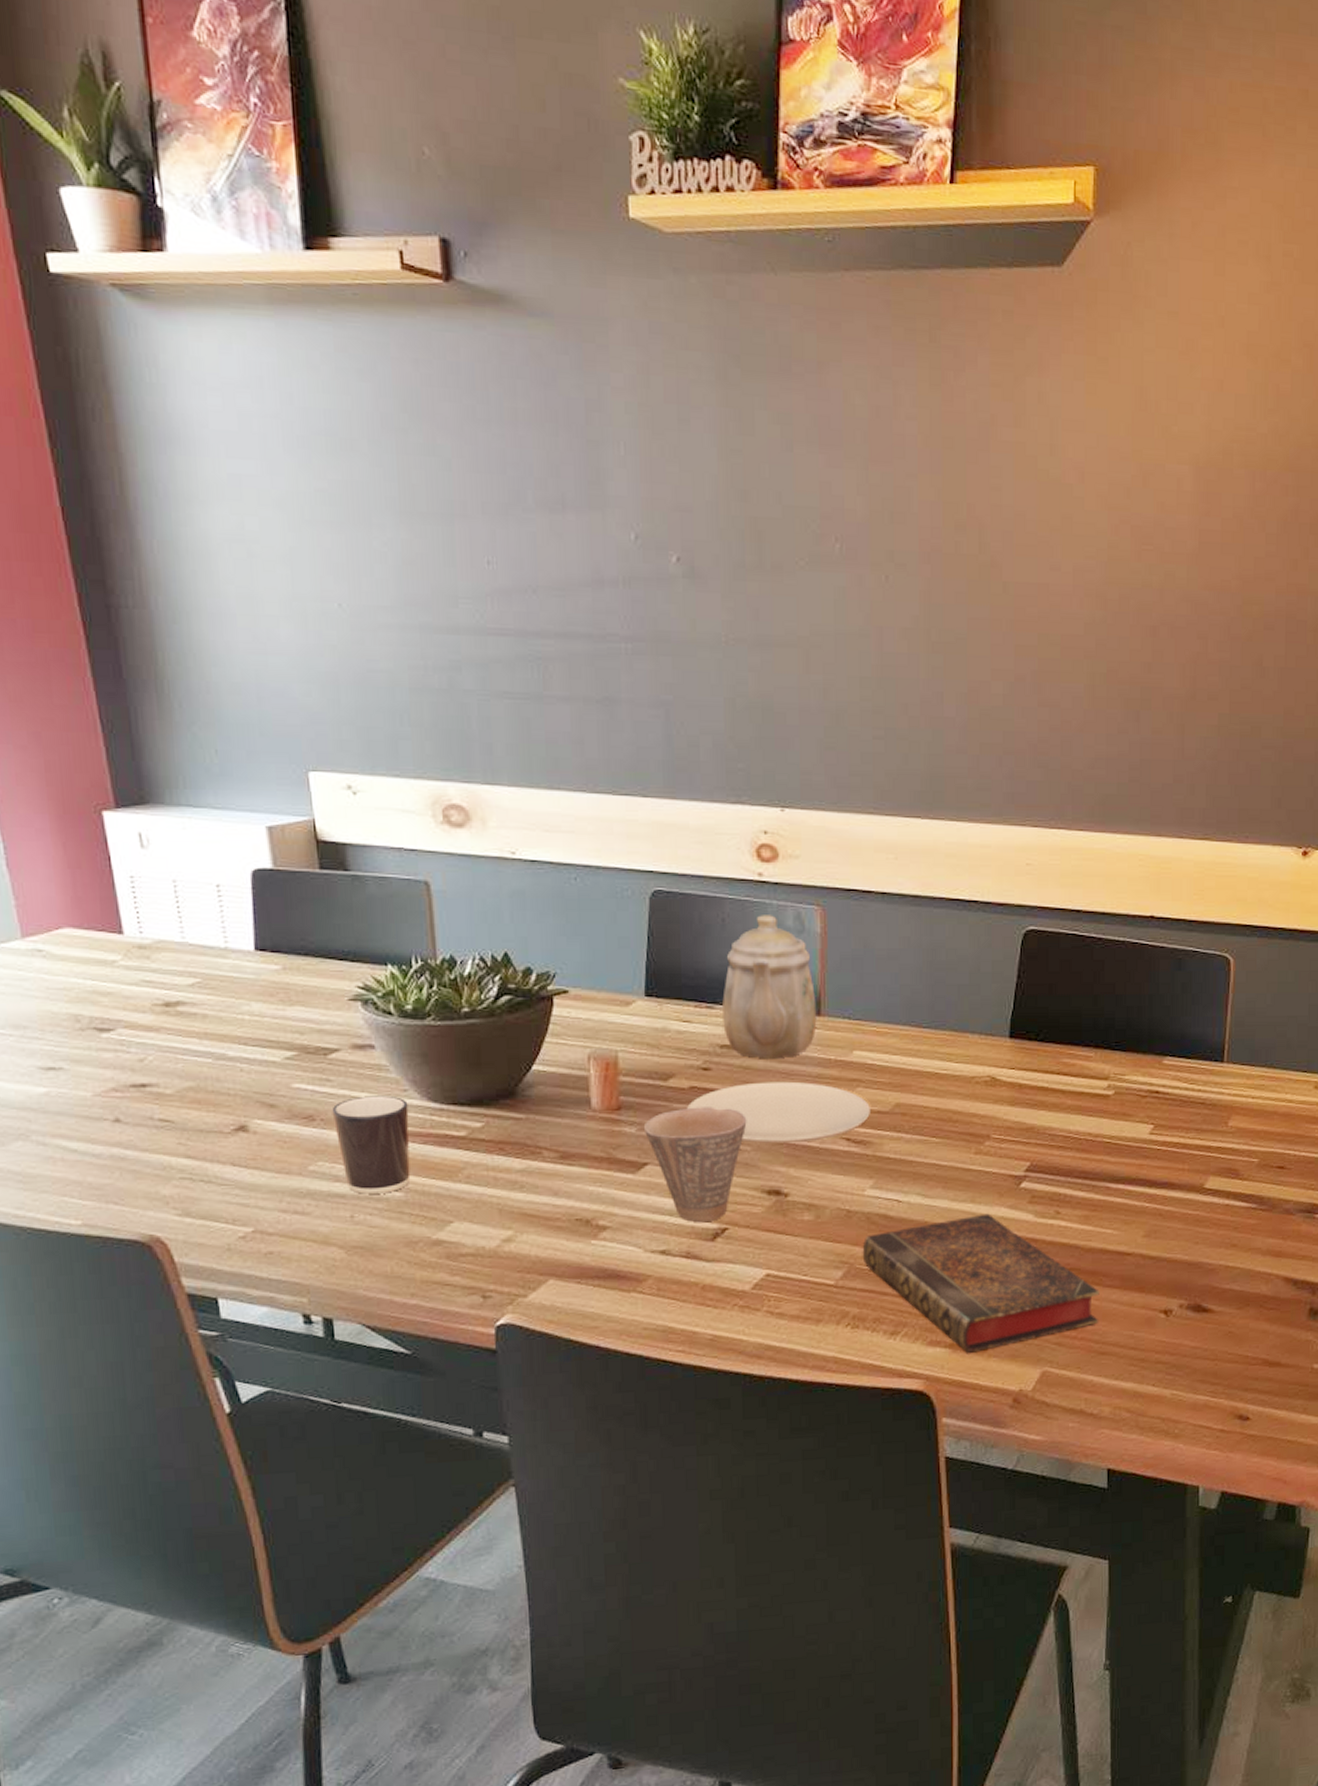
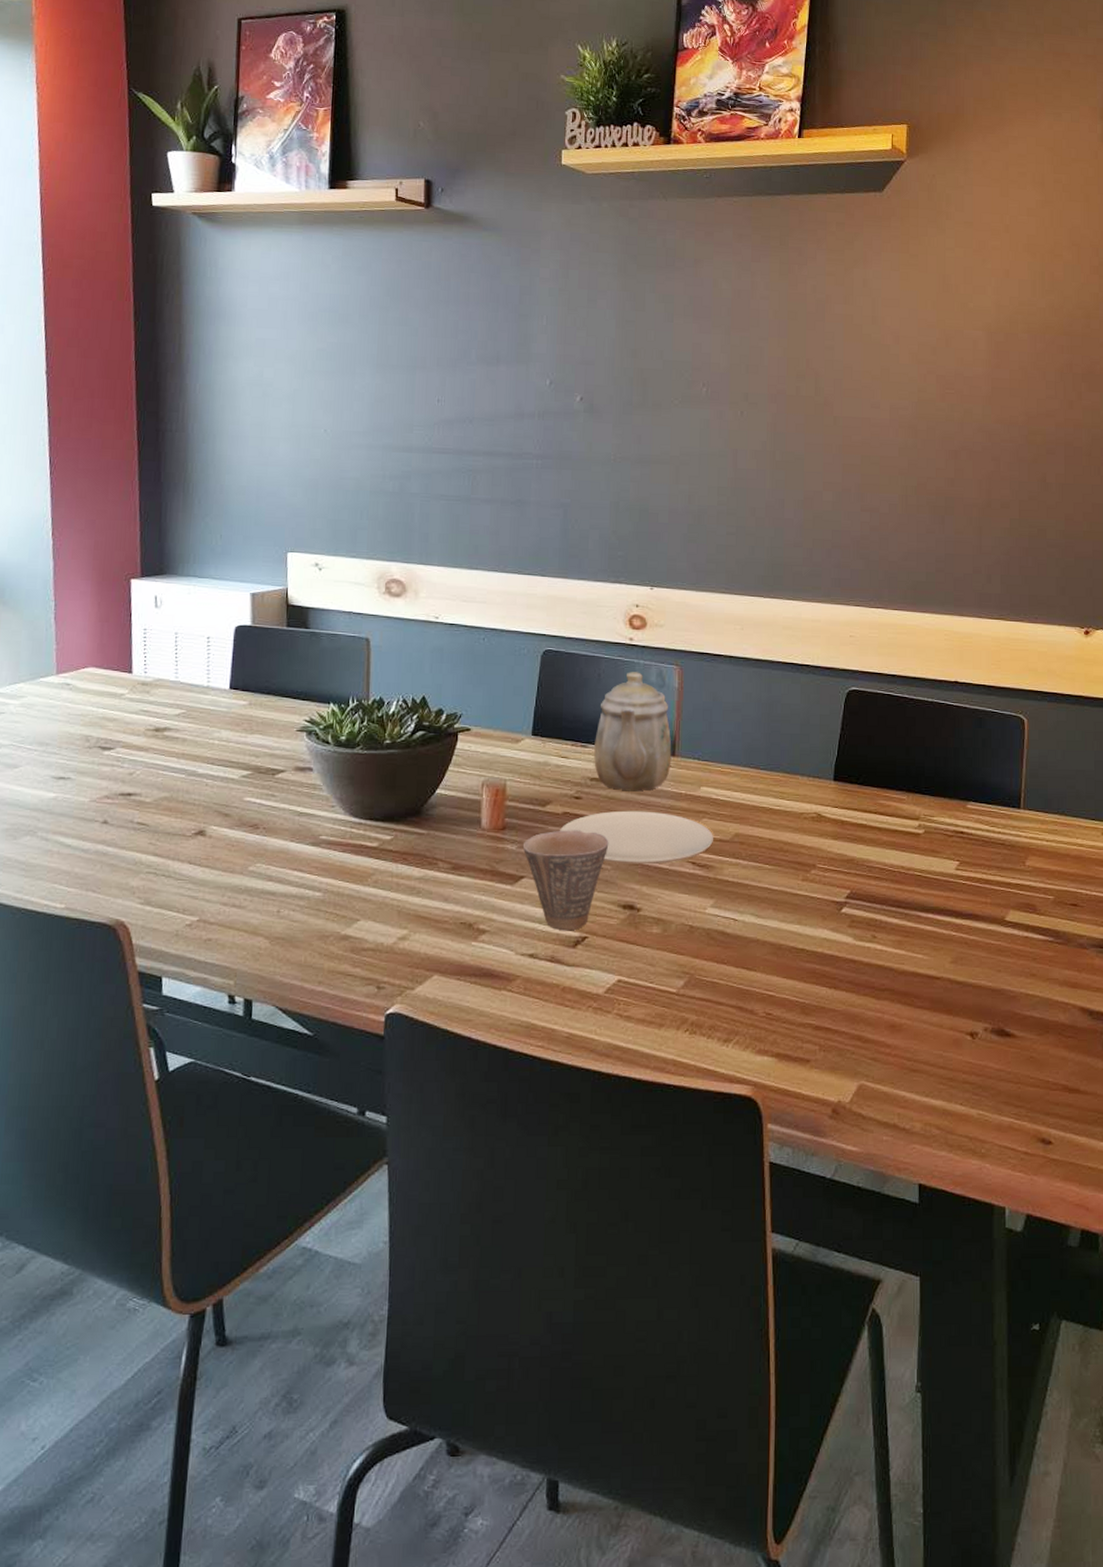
mug: present [331,1095,411,1194] -> none [272,810,334,893]
book: present [862,1213,1100,1353] -> none [701,935,911,1063]

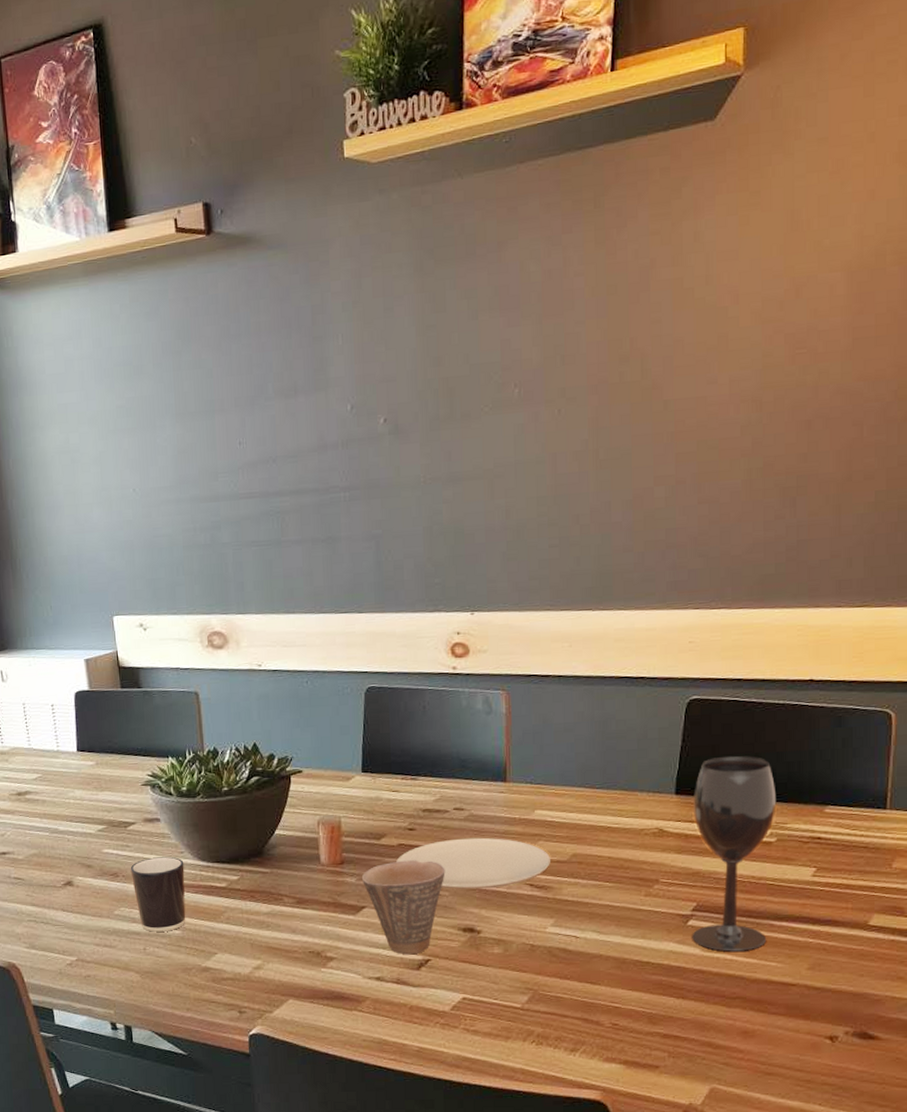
mug: none [272,810,334,893] -> present [130,856,186,932]
teapot: present [594,672,672,791] -> none [424,701,503,820]
wine glass: none [845,747,925,942] -> present [692,755,777,952]

